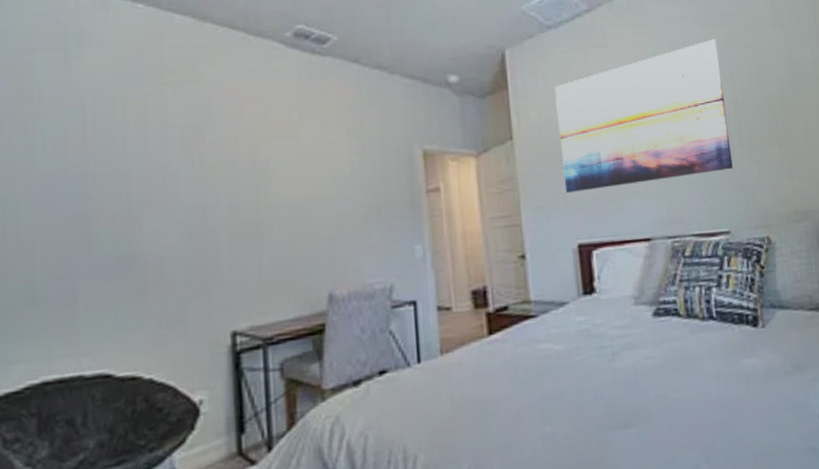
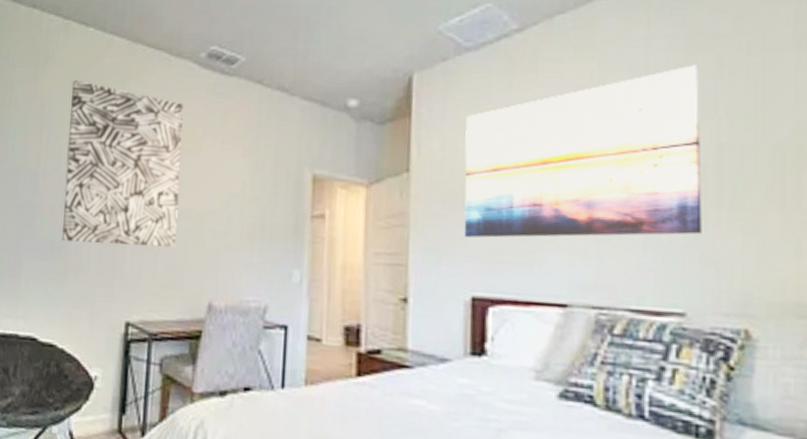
wall art: none [121,65,282,254] -> present [61,80,183,248]

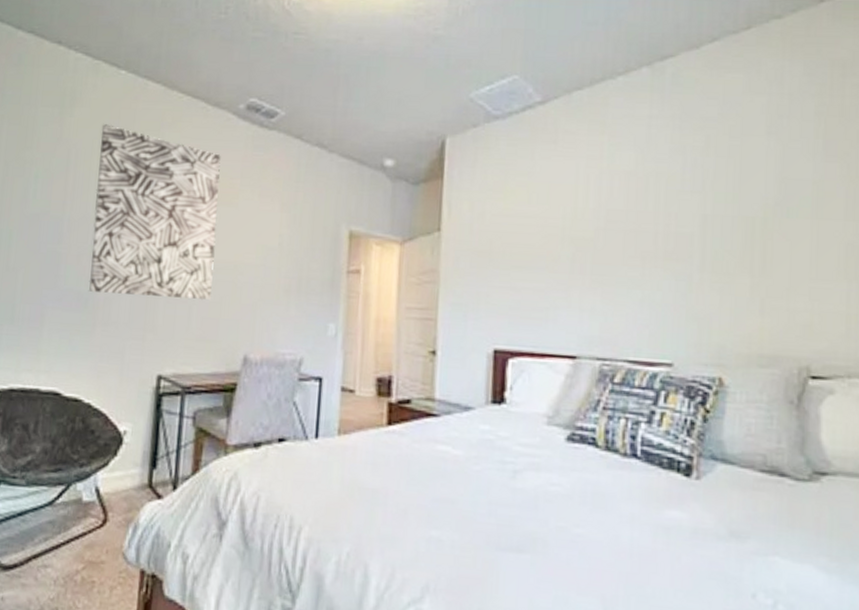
wall art: present [464,64,702,238] -> none [488,143,691,295]

